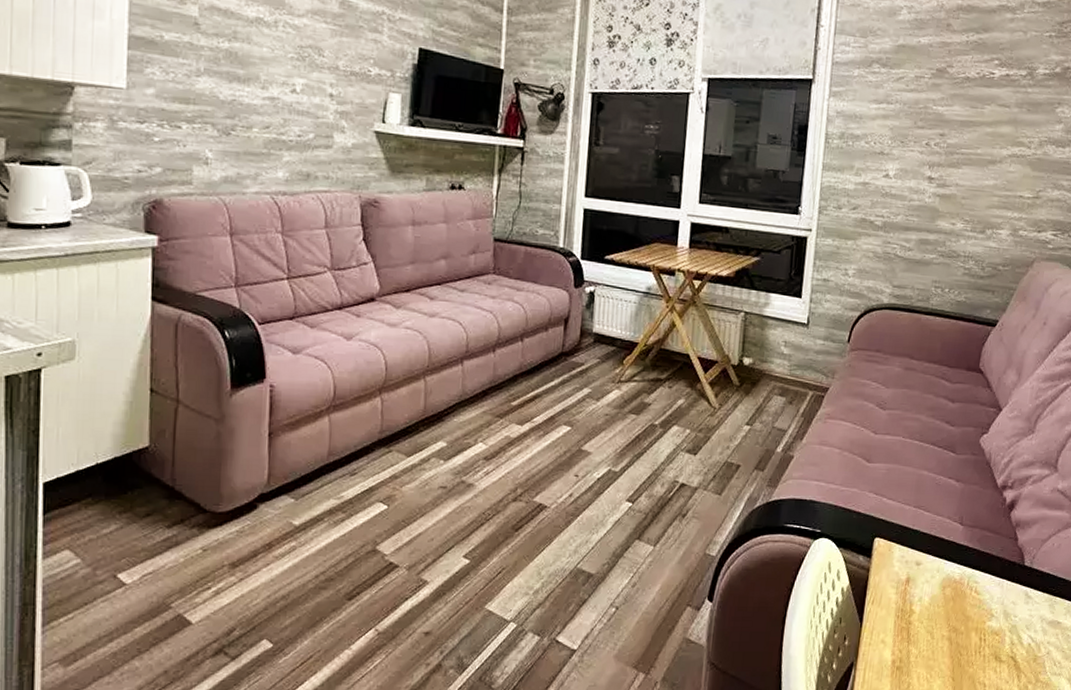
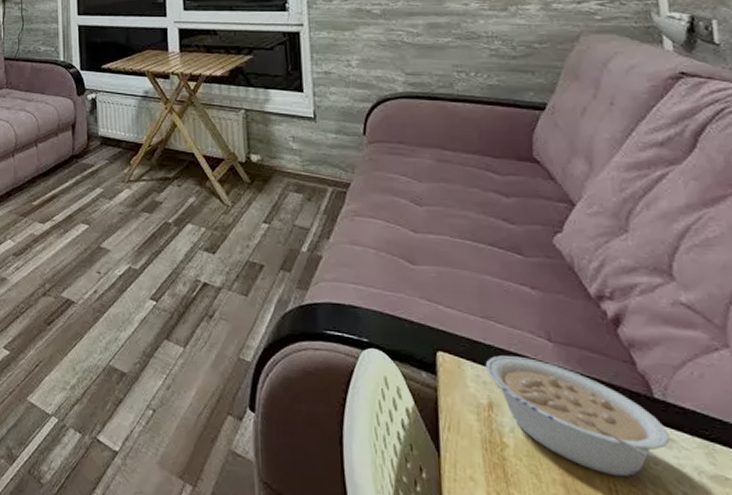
legume: none [909,538,1029,628] -> present [485,355,670,477]

